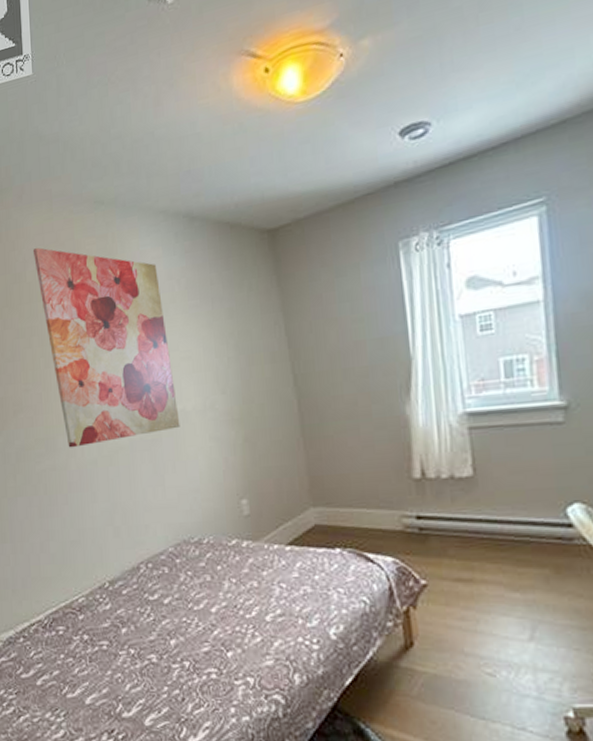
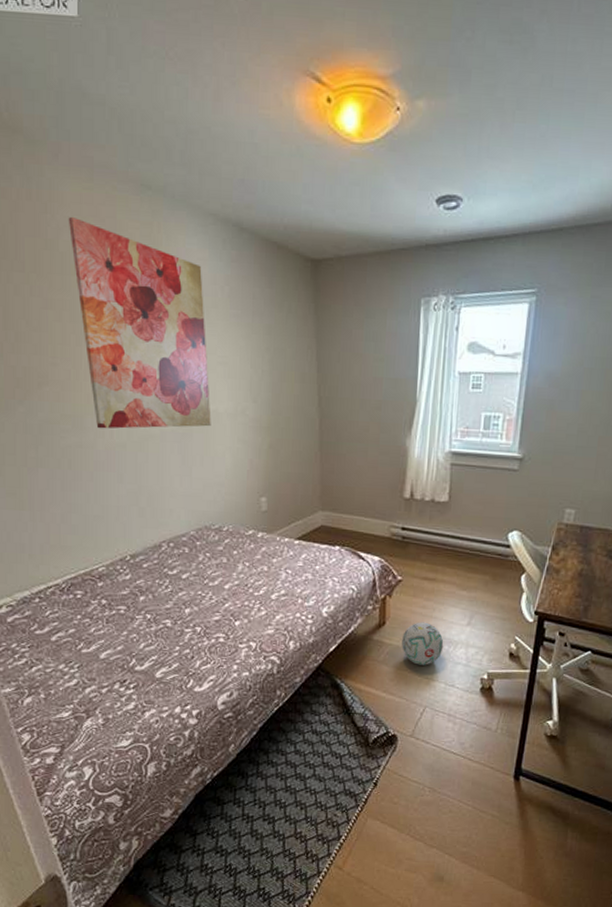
ball: none [439,639,500,700] -> present [402,622,444,665]

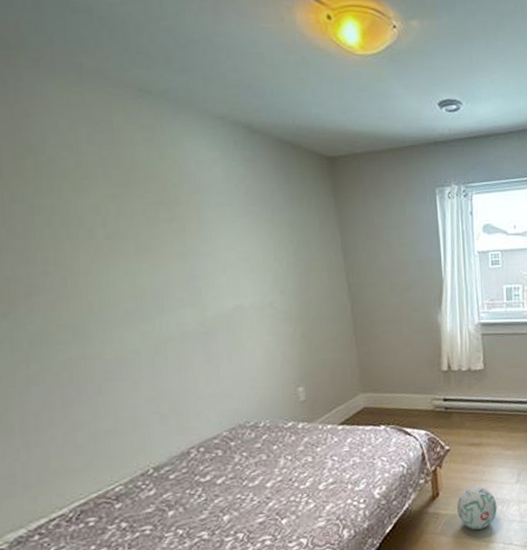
wall art: present [68,216,211,429] -> none [54,120,237,336]

